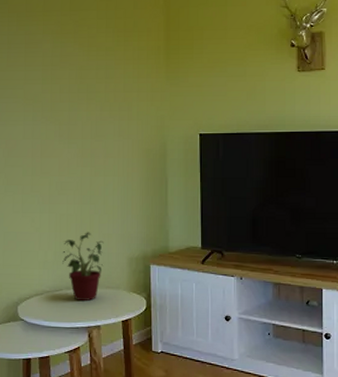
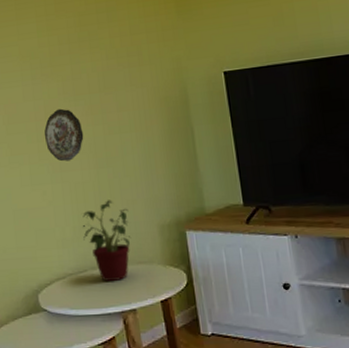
decorative plate: none [38,149,73,195] -> present [44,108,84,162]

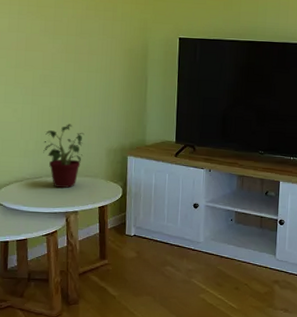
decorative plate: present [44,108,84,162] -> none [22,43,57,88]

